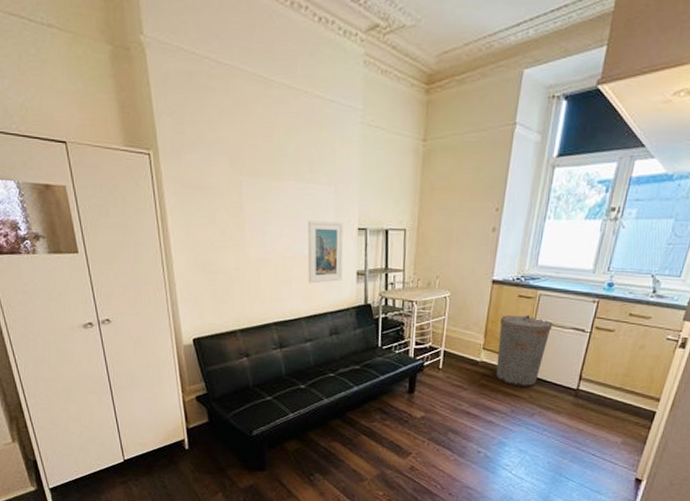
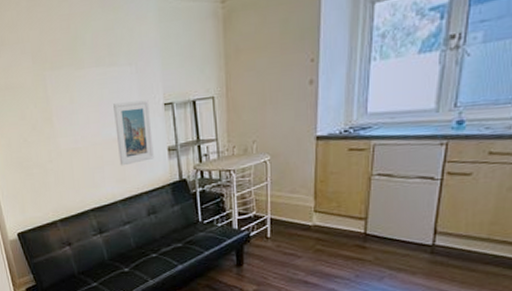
trash can: present [495,314,553,387] -> none [330,168,394,249]

